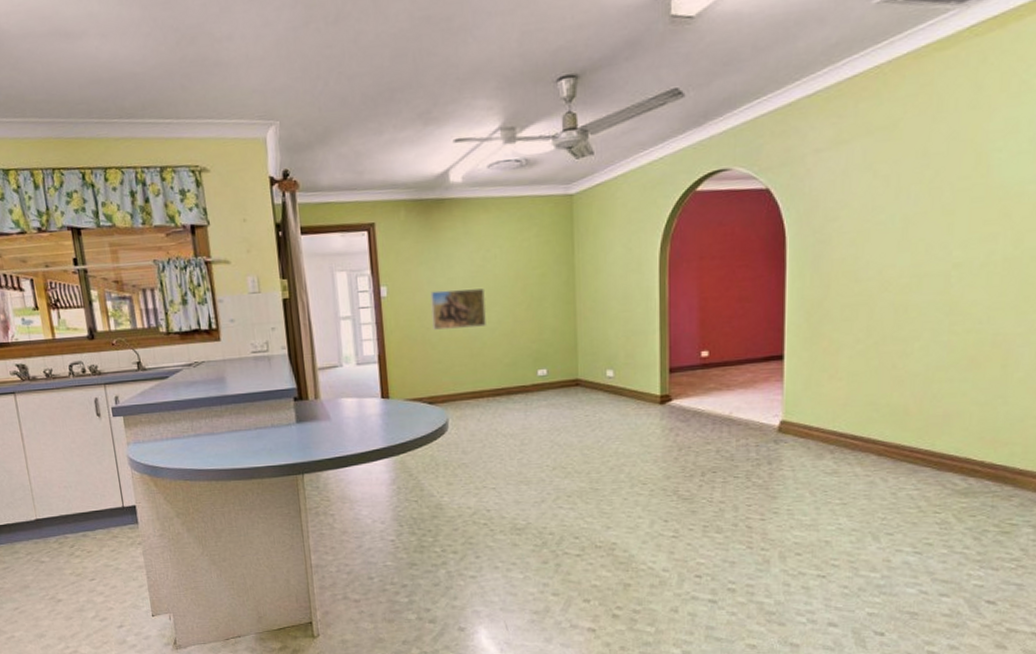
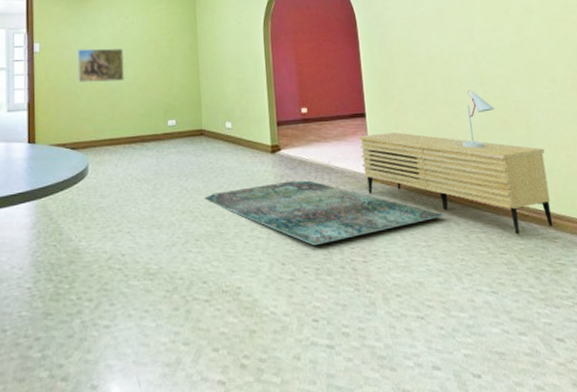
rug: none [578,433,869,502] -> present [204,180,444,245]
sideboard: none [771,377,1021,493] -> present [358,132,553,235]
table lamp: none [907,322,962,394] -> present [462,90,495,149]

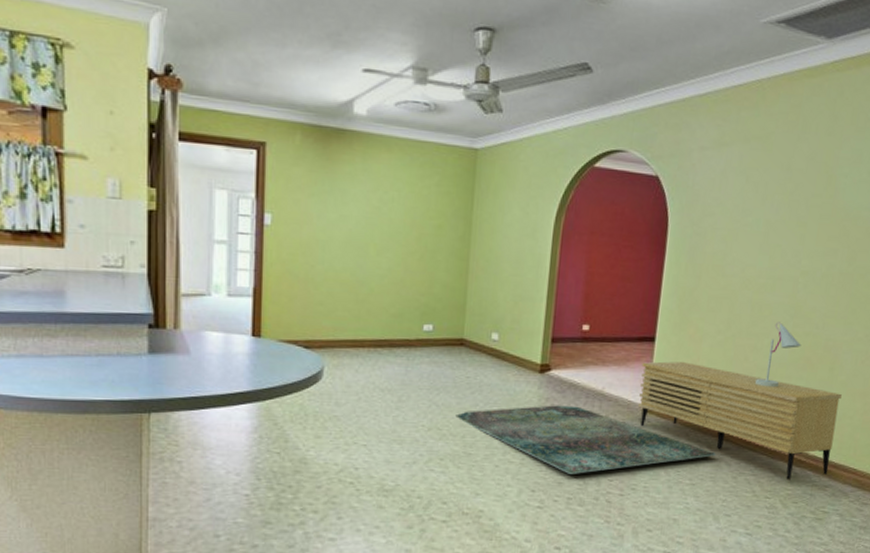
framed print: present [76,48,125,82] -> none [317,226,379,272]

